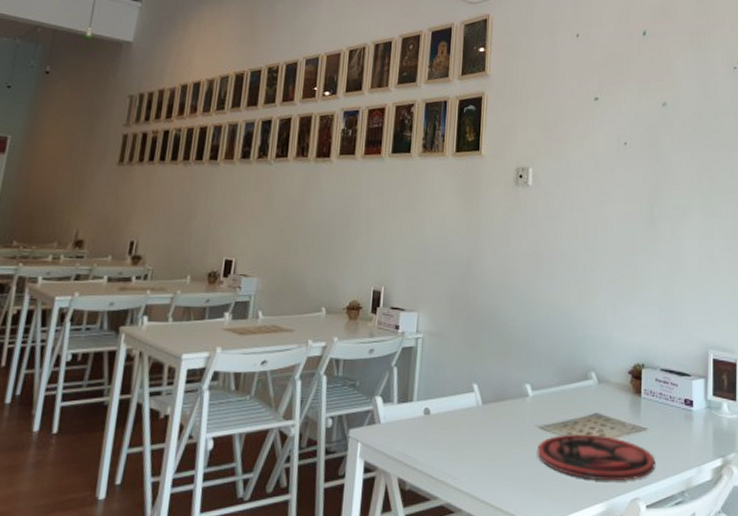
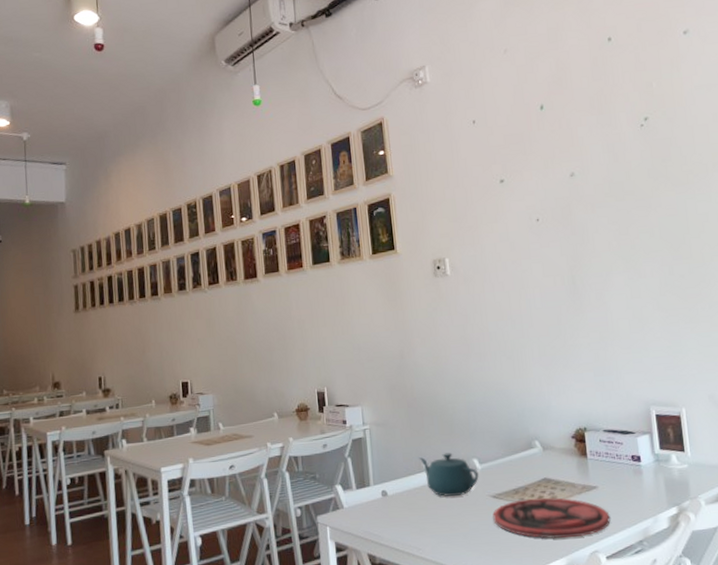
teapot: none [469,374,531,422] -> present [419,452,480,497]

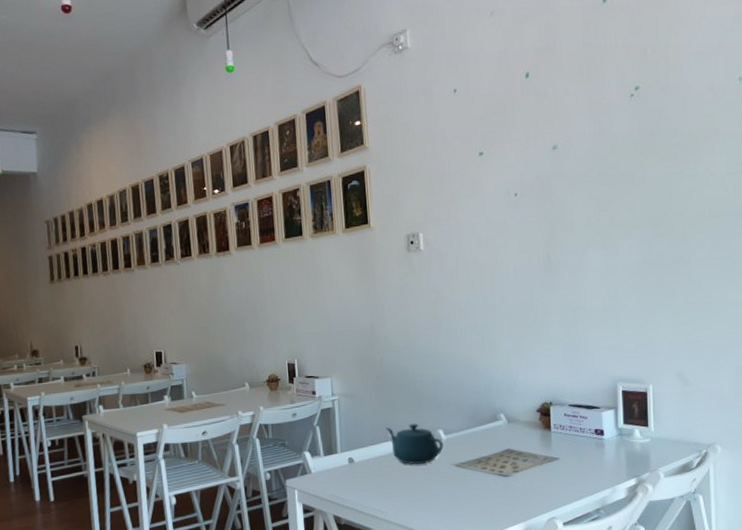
plate: present [492,497,611,539] -> none [455,467,570,505]

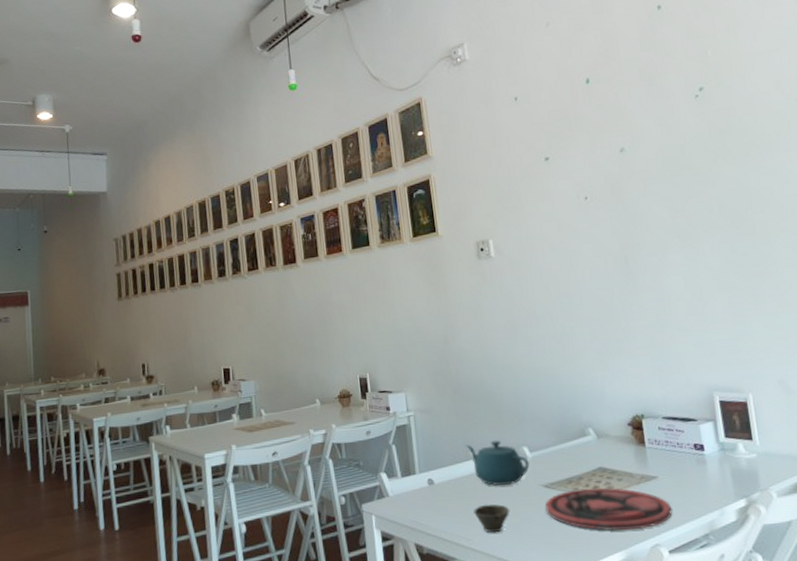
cup: none [389,480,423,507] -> present [473,504,510,533]
plate: none [455,467,570,505] -> present [545,487,673,531]

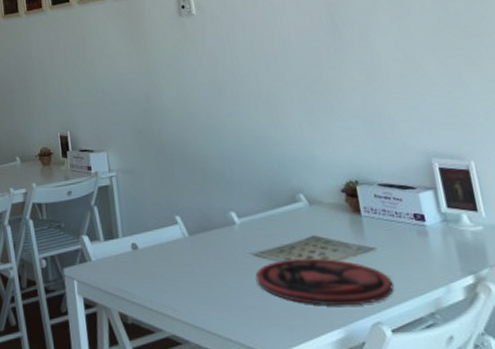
teapot: present [466,440,530,486] -> none [170,204,239,252]
cup: present [473,504,510,533] -> none [180,272,219,304]

